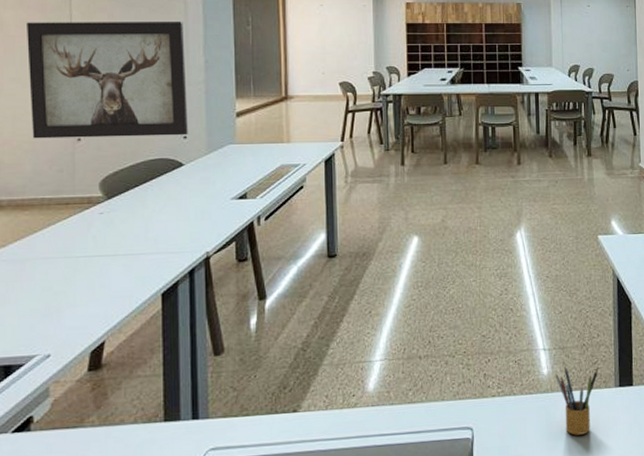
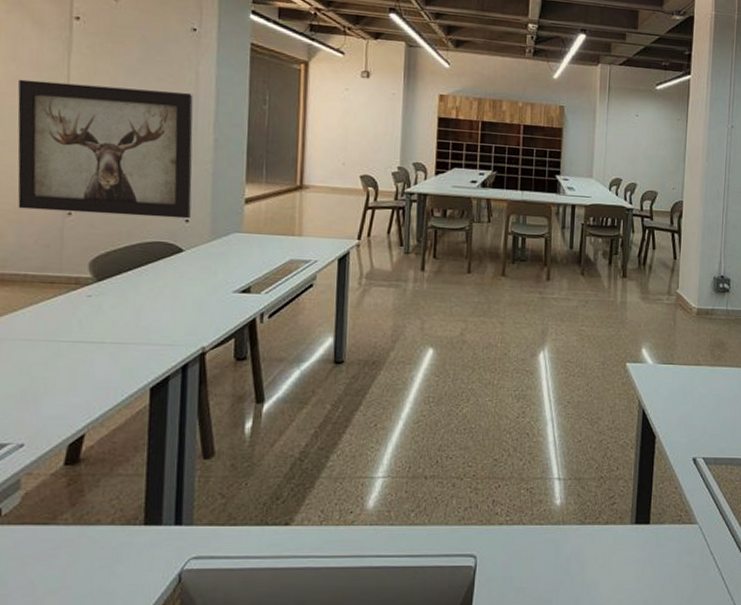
pencil box: present [555,366,598,435] -> none [568,498,614,571]

